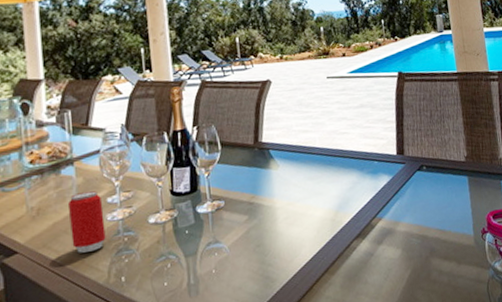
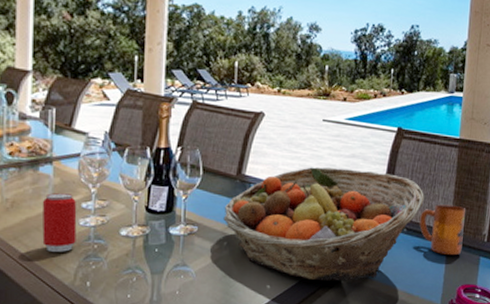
fruit basket: none [247,116,437,234] -> present [223,167,424,281]
mug: none [436,135,483,186] -> present [419,204,466,256]

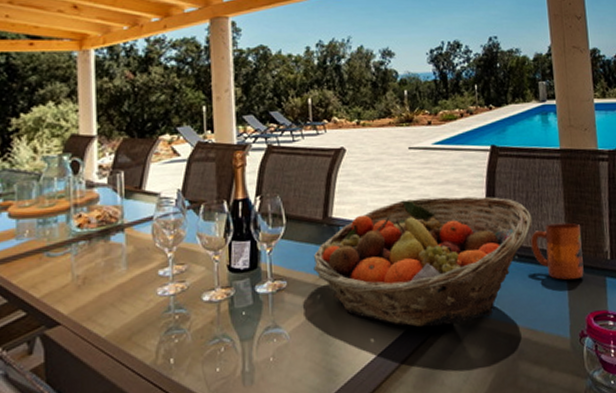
beverage can: present [42,193,77,252] -> none [115,261,155,329]

